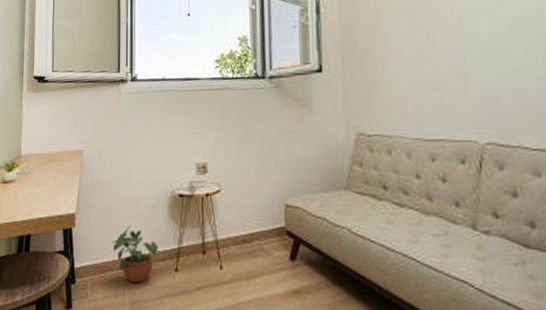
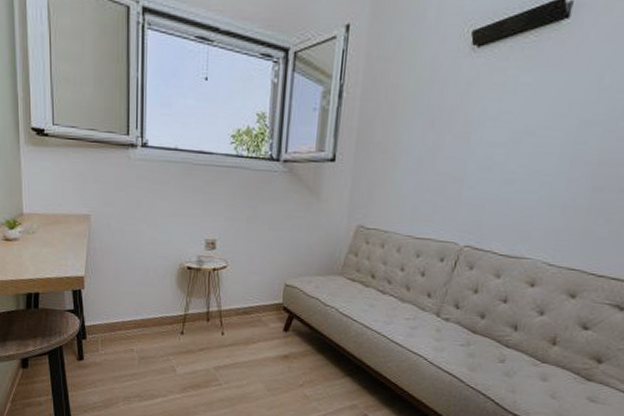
potted plant: present [111,225,158,283] -> none [121,291,166,342]

